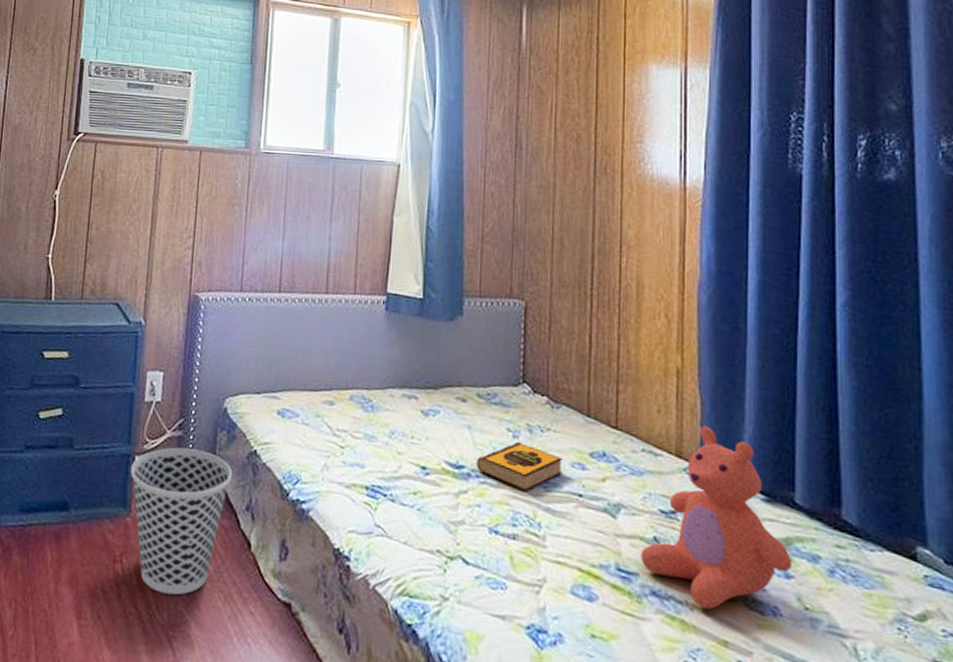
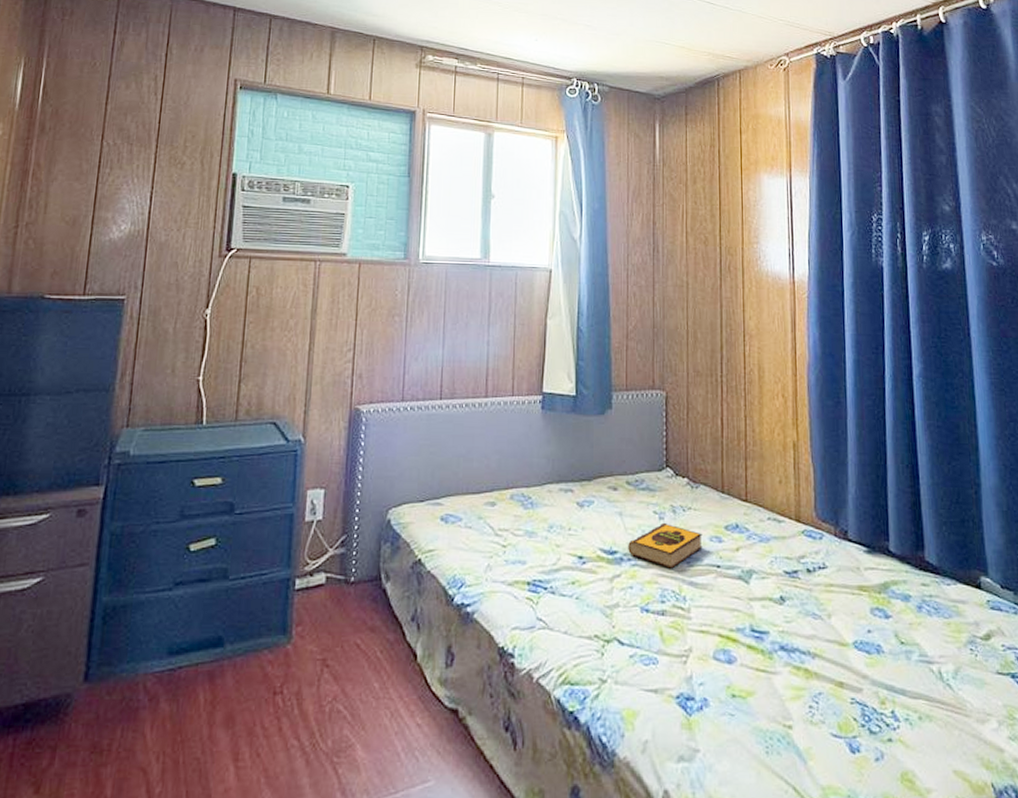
wastebasket: present [130,447,233,595] -> none [290,565,397,719]
teddy bear: present [640,426,793,610] -> none [770,491,890,656]

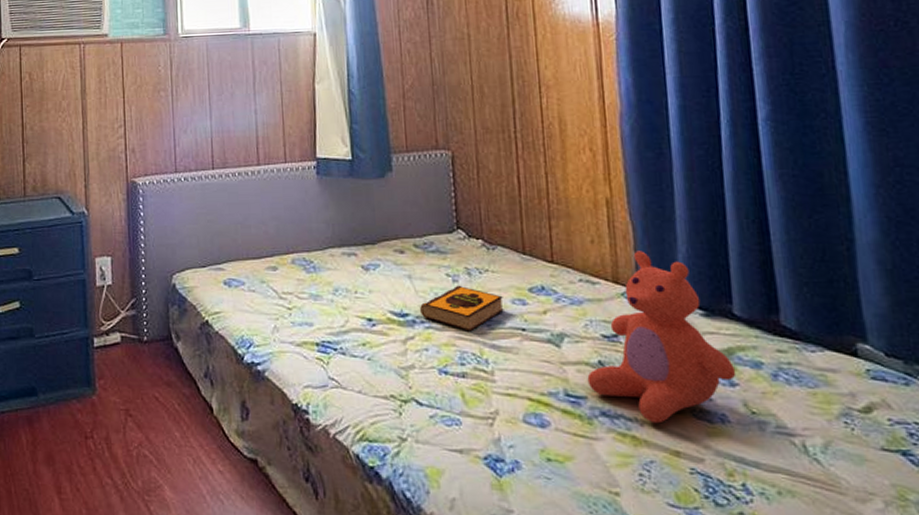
teddy bear: none [770,491,890,656] -> present [587,251,736,424]

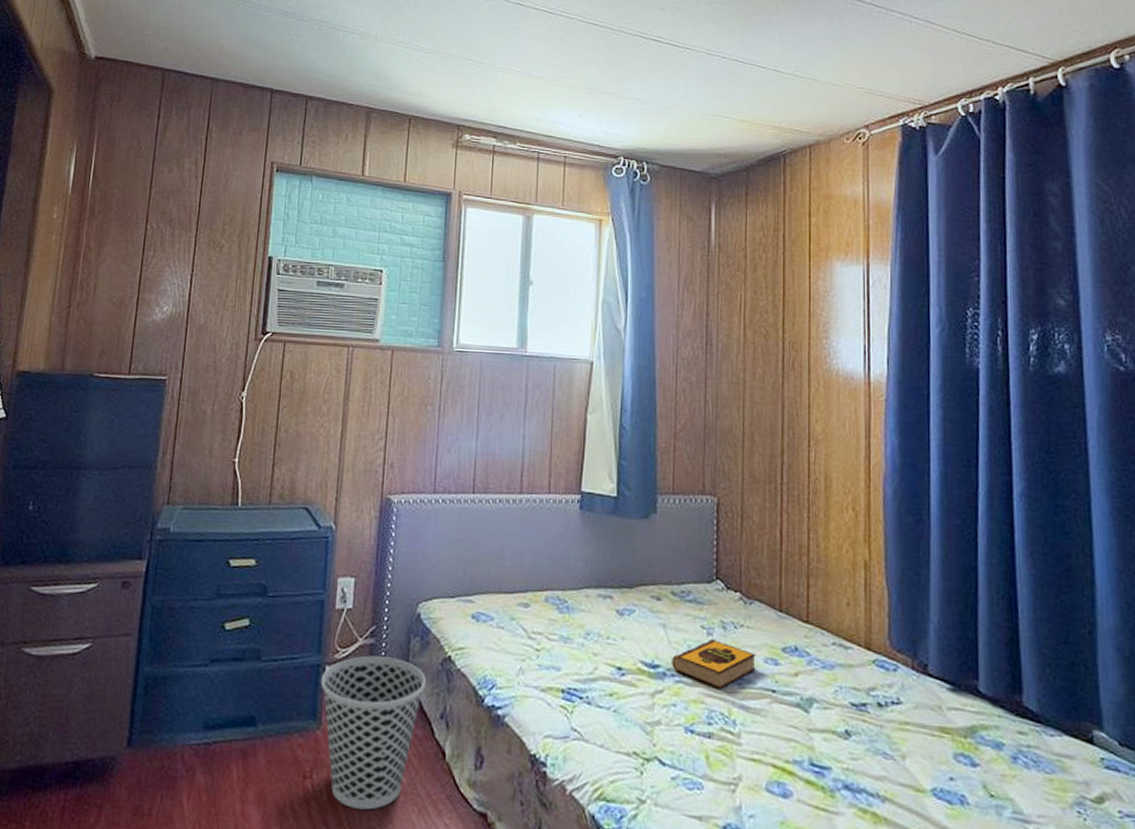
wastebasket: none [90,326,188,463] -> present [320,655,427,810]
teddy bear: present [587,251,736,424] -> none [833,617,978,801]

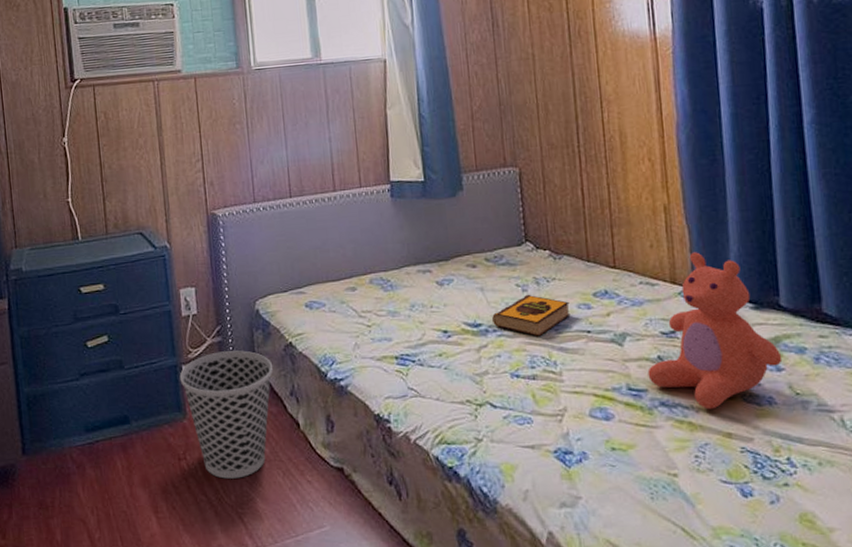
teddy bear: none [833,617,978,801] -> present [647,252,783,410]

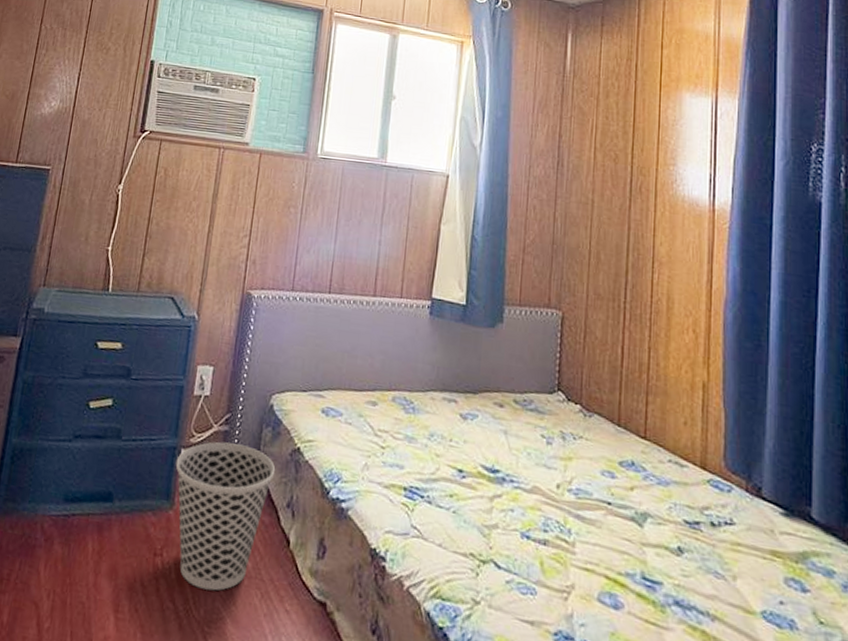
hardback book: present [492,294,571,337] -> none [511,448,593,498]
teddy bear: present [647,252,783,410] -> none [665,439,809,621]

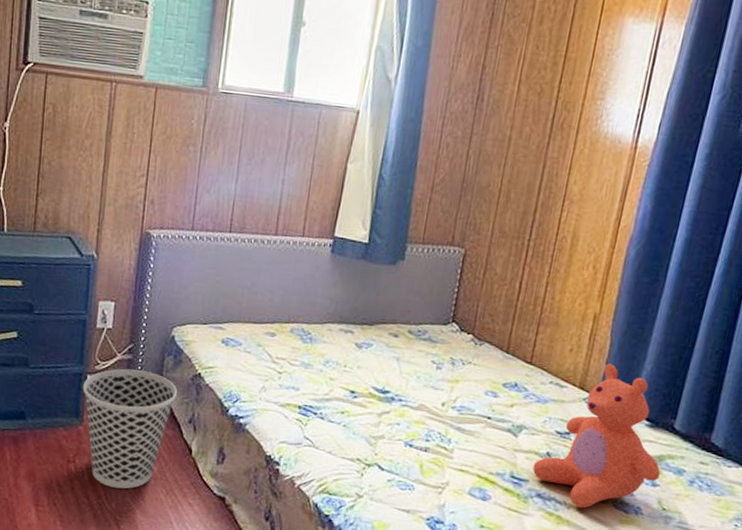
teddy bear: none [665,439,809,621] -> present [532,363,661,509]

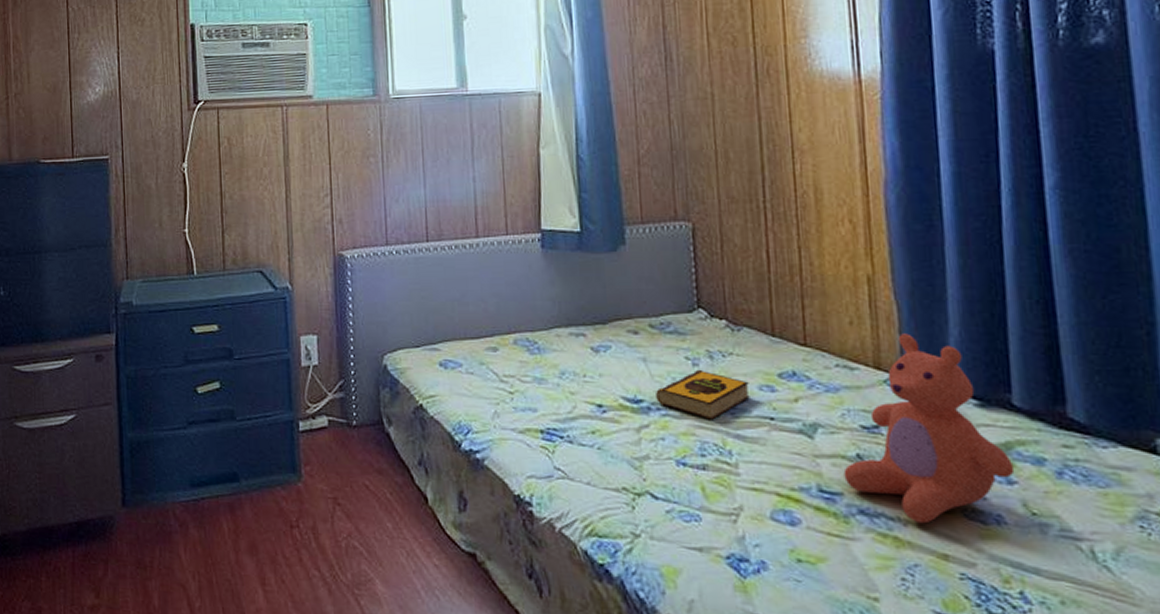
wastebasket: present [82,368,178,489] -> none [296,409,401,555]
hardback book: none [400,372,478,414] -> present [656,369,750,420]

